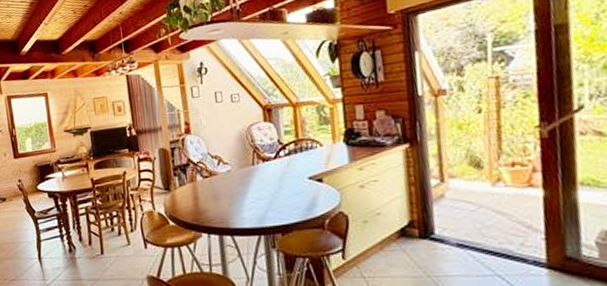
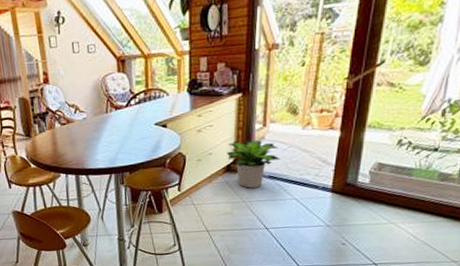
potted plant: none [399,198,471,259] -> present [227,140,282,189]

